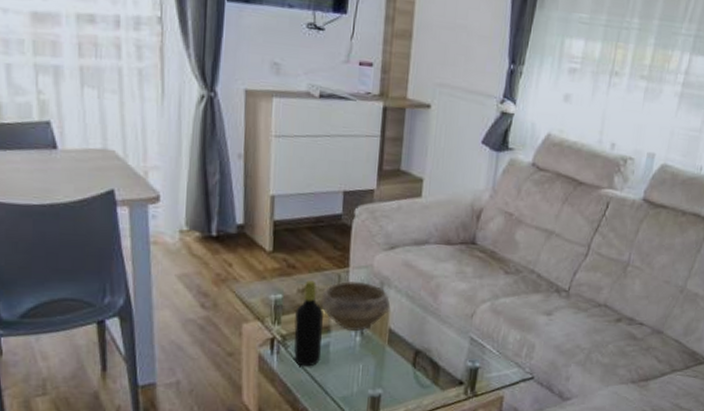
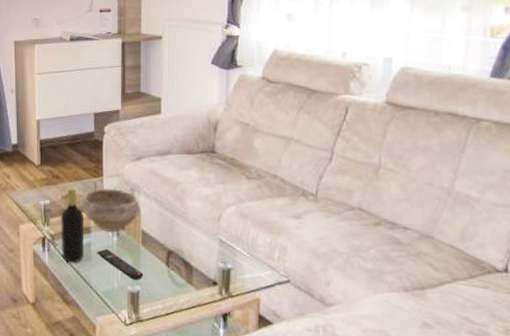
remote control: none [336,349,388,383] -> present [97,248,144,280]

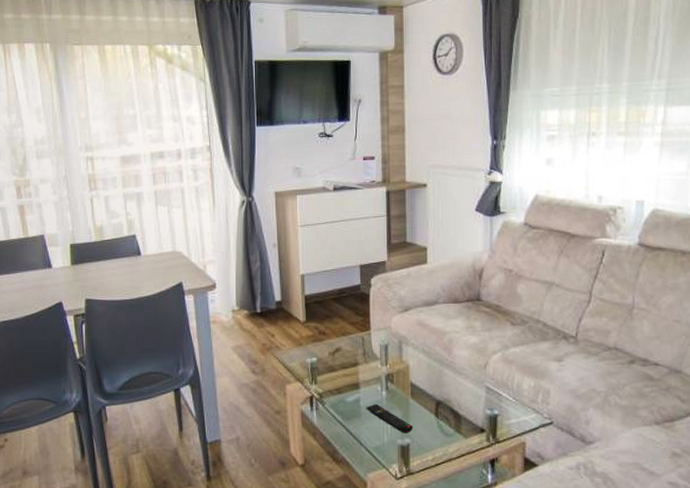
bottle: present [61,188,84,263] -> none [329,344,353,421]
bowl: present [81,187,142,233] -> none [349,341,410,387]

